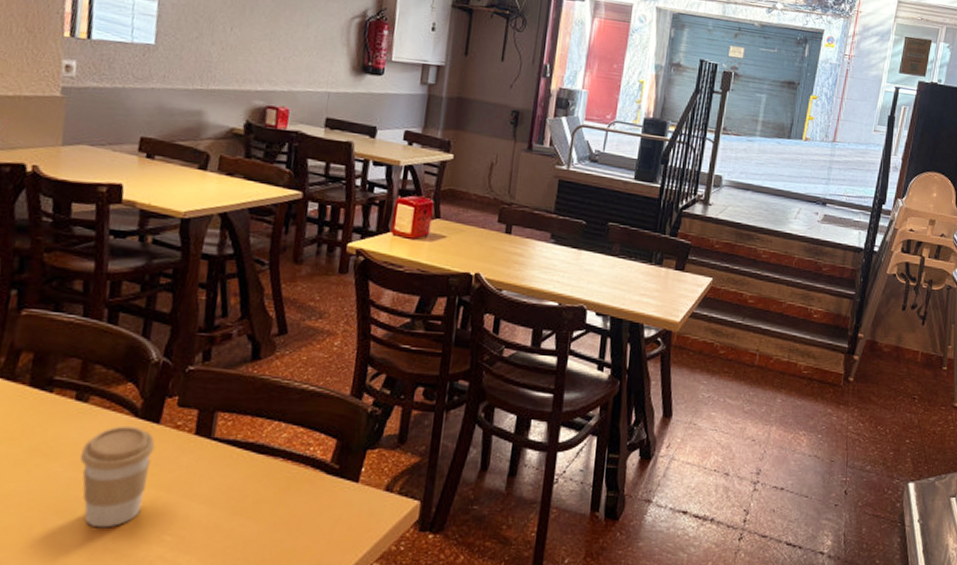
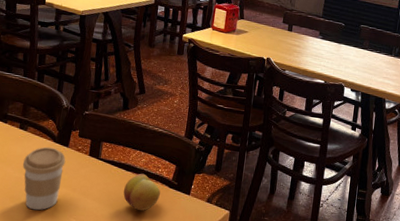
fruit: none [252,455,312,512] -> present [123,173,161,211]

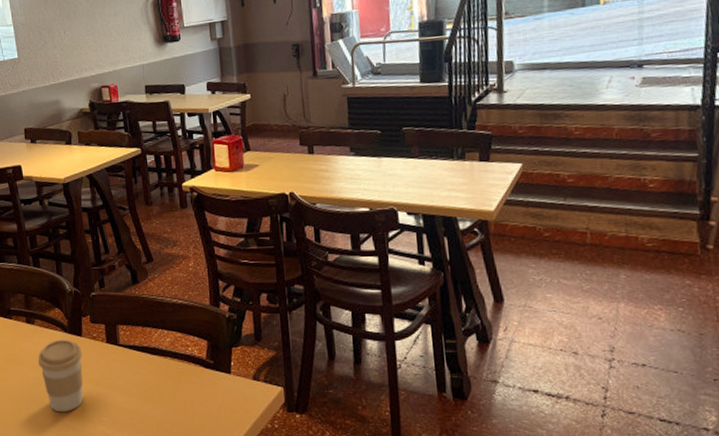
fruit: present [123,173,161,211] -> none [153,355,196,399]

